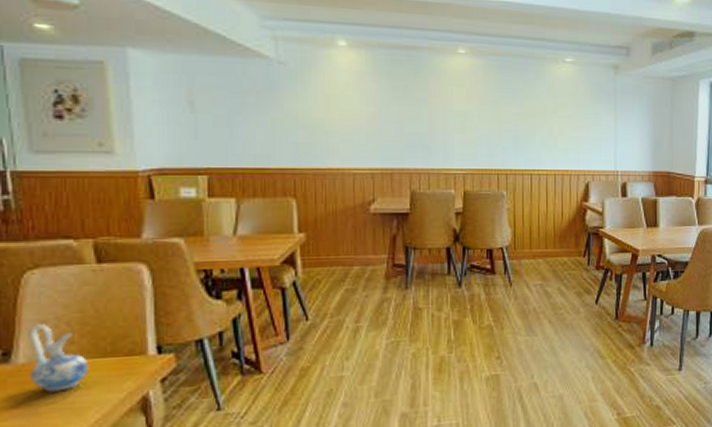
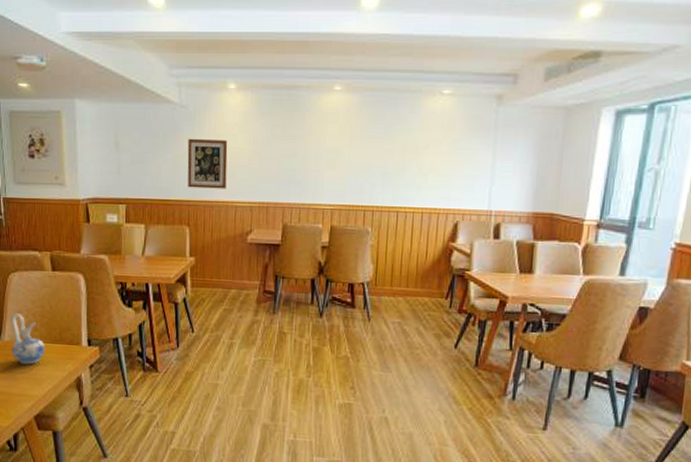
wall art: none [289,98,341,155] -> present [187,138,228,189]

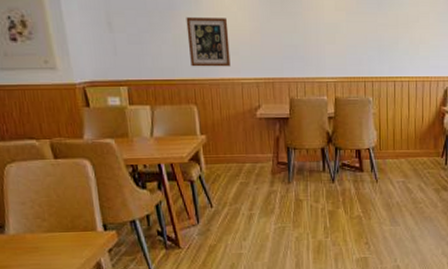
ceramic pitcher: present [11,313,44,365] -> none [14,205,57,256]

